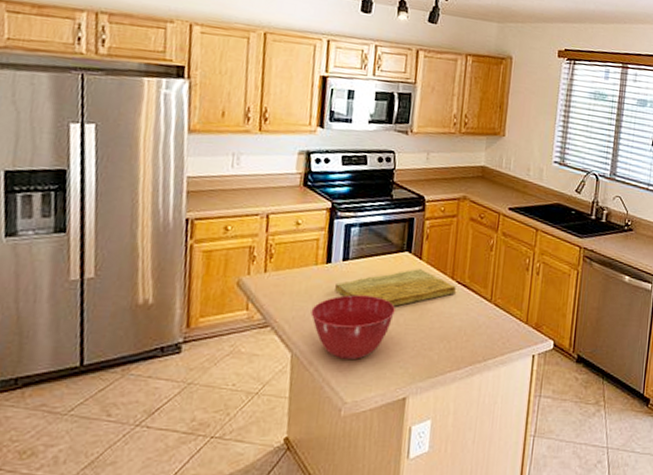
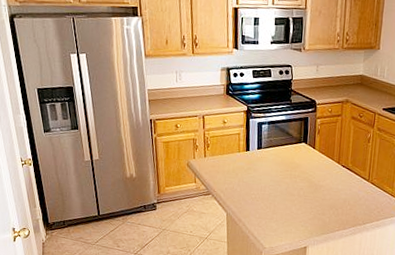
mixing bowl: present [310,294,395,361] -> none [237,174,297,220]
cutting board: present [335,269,456,307] -> none [253,155,341,183]

